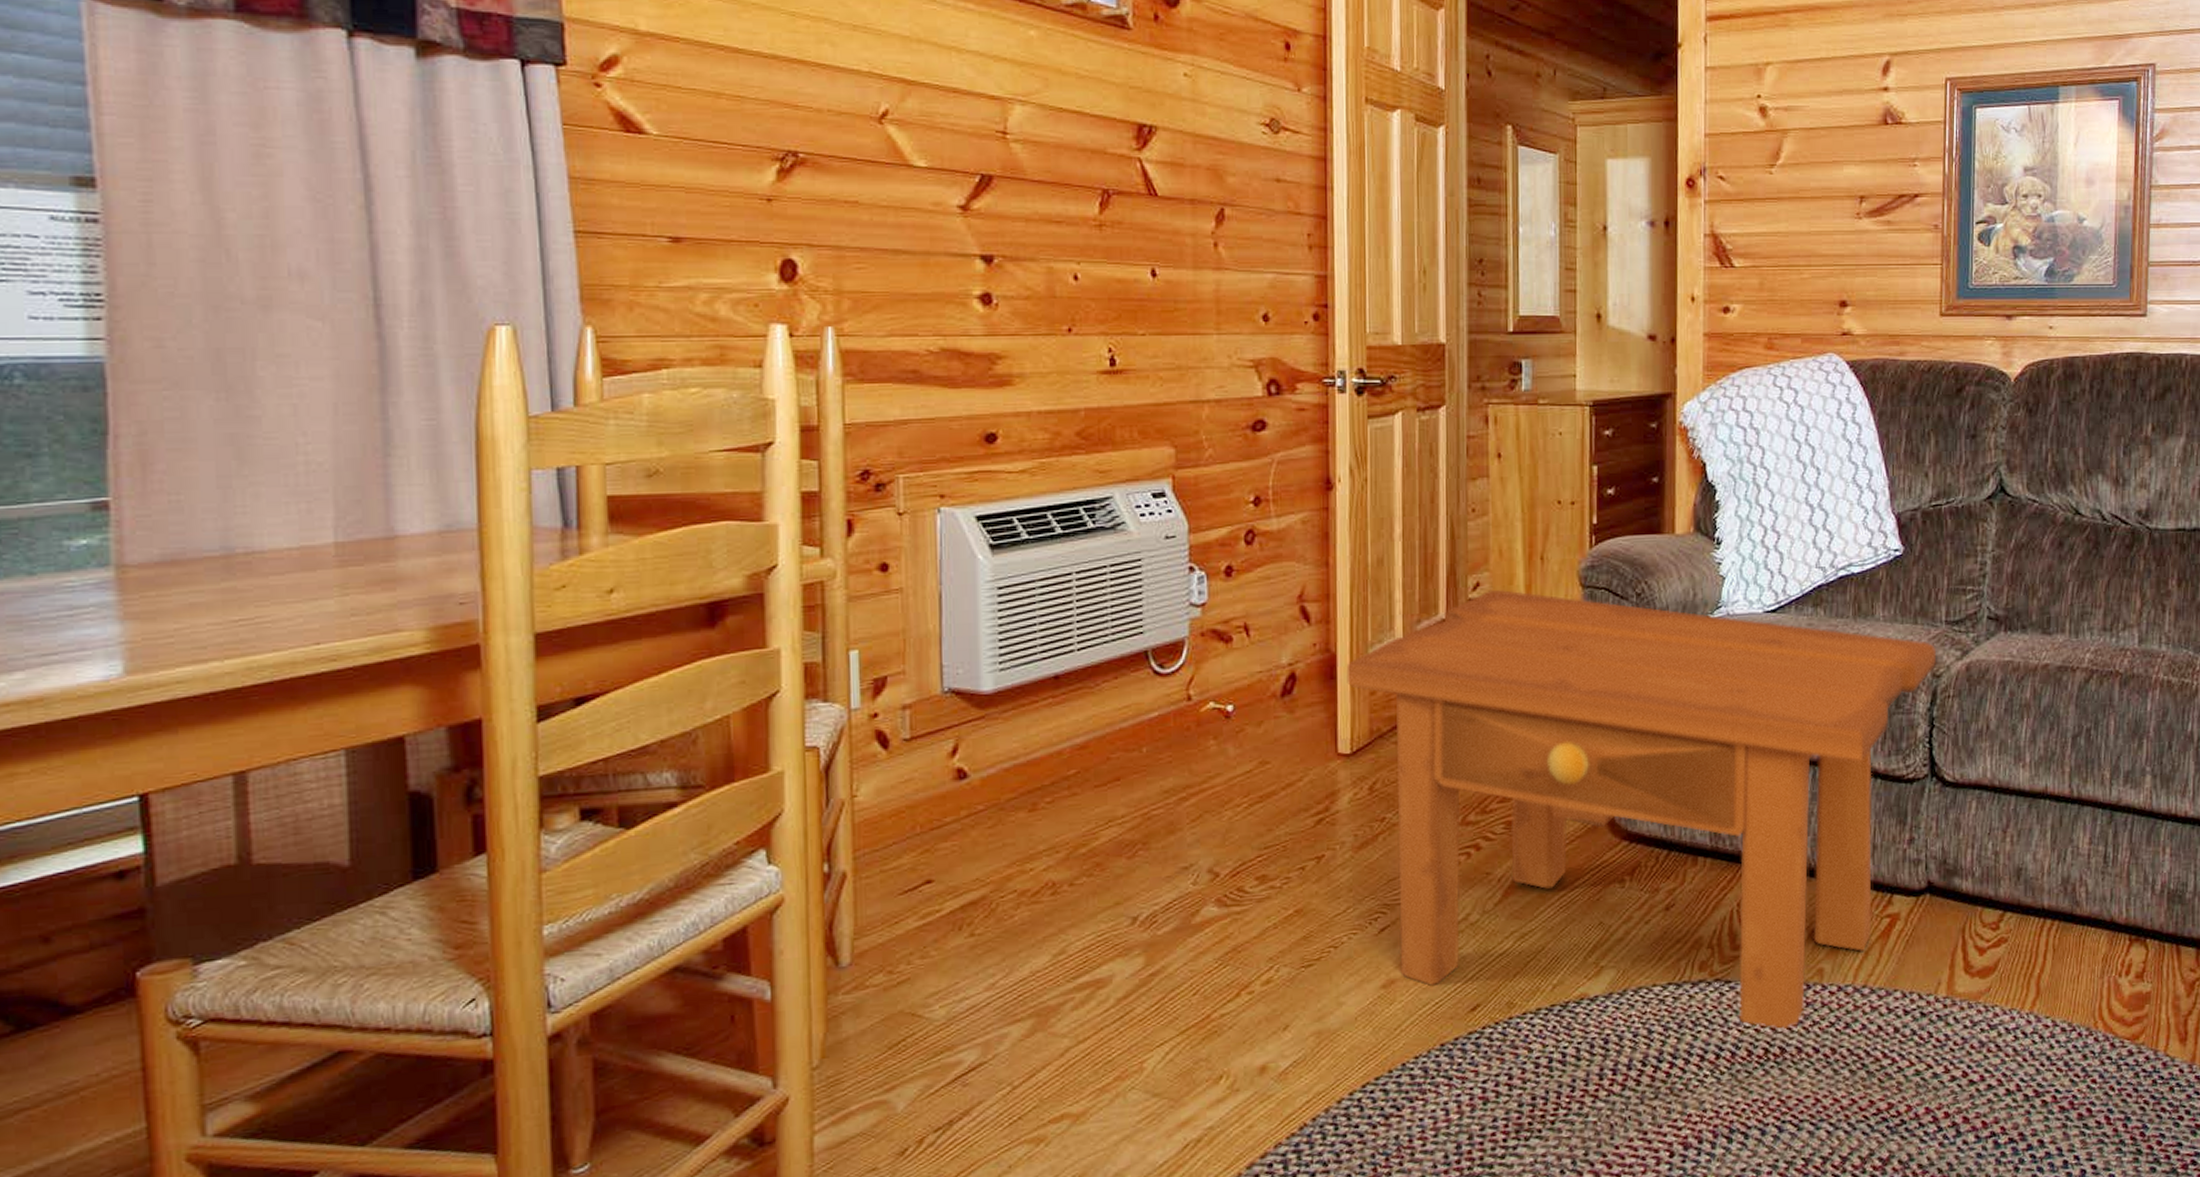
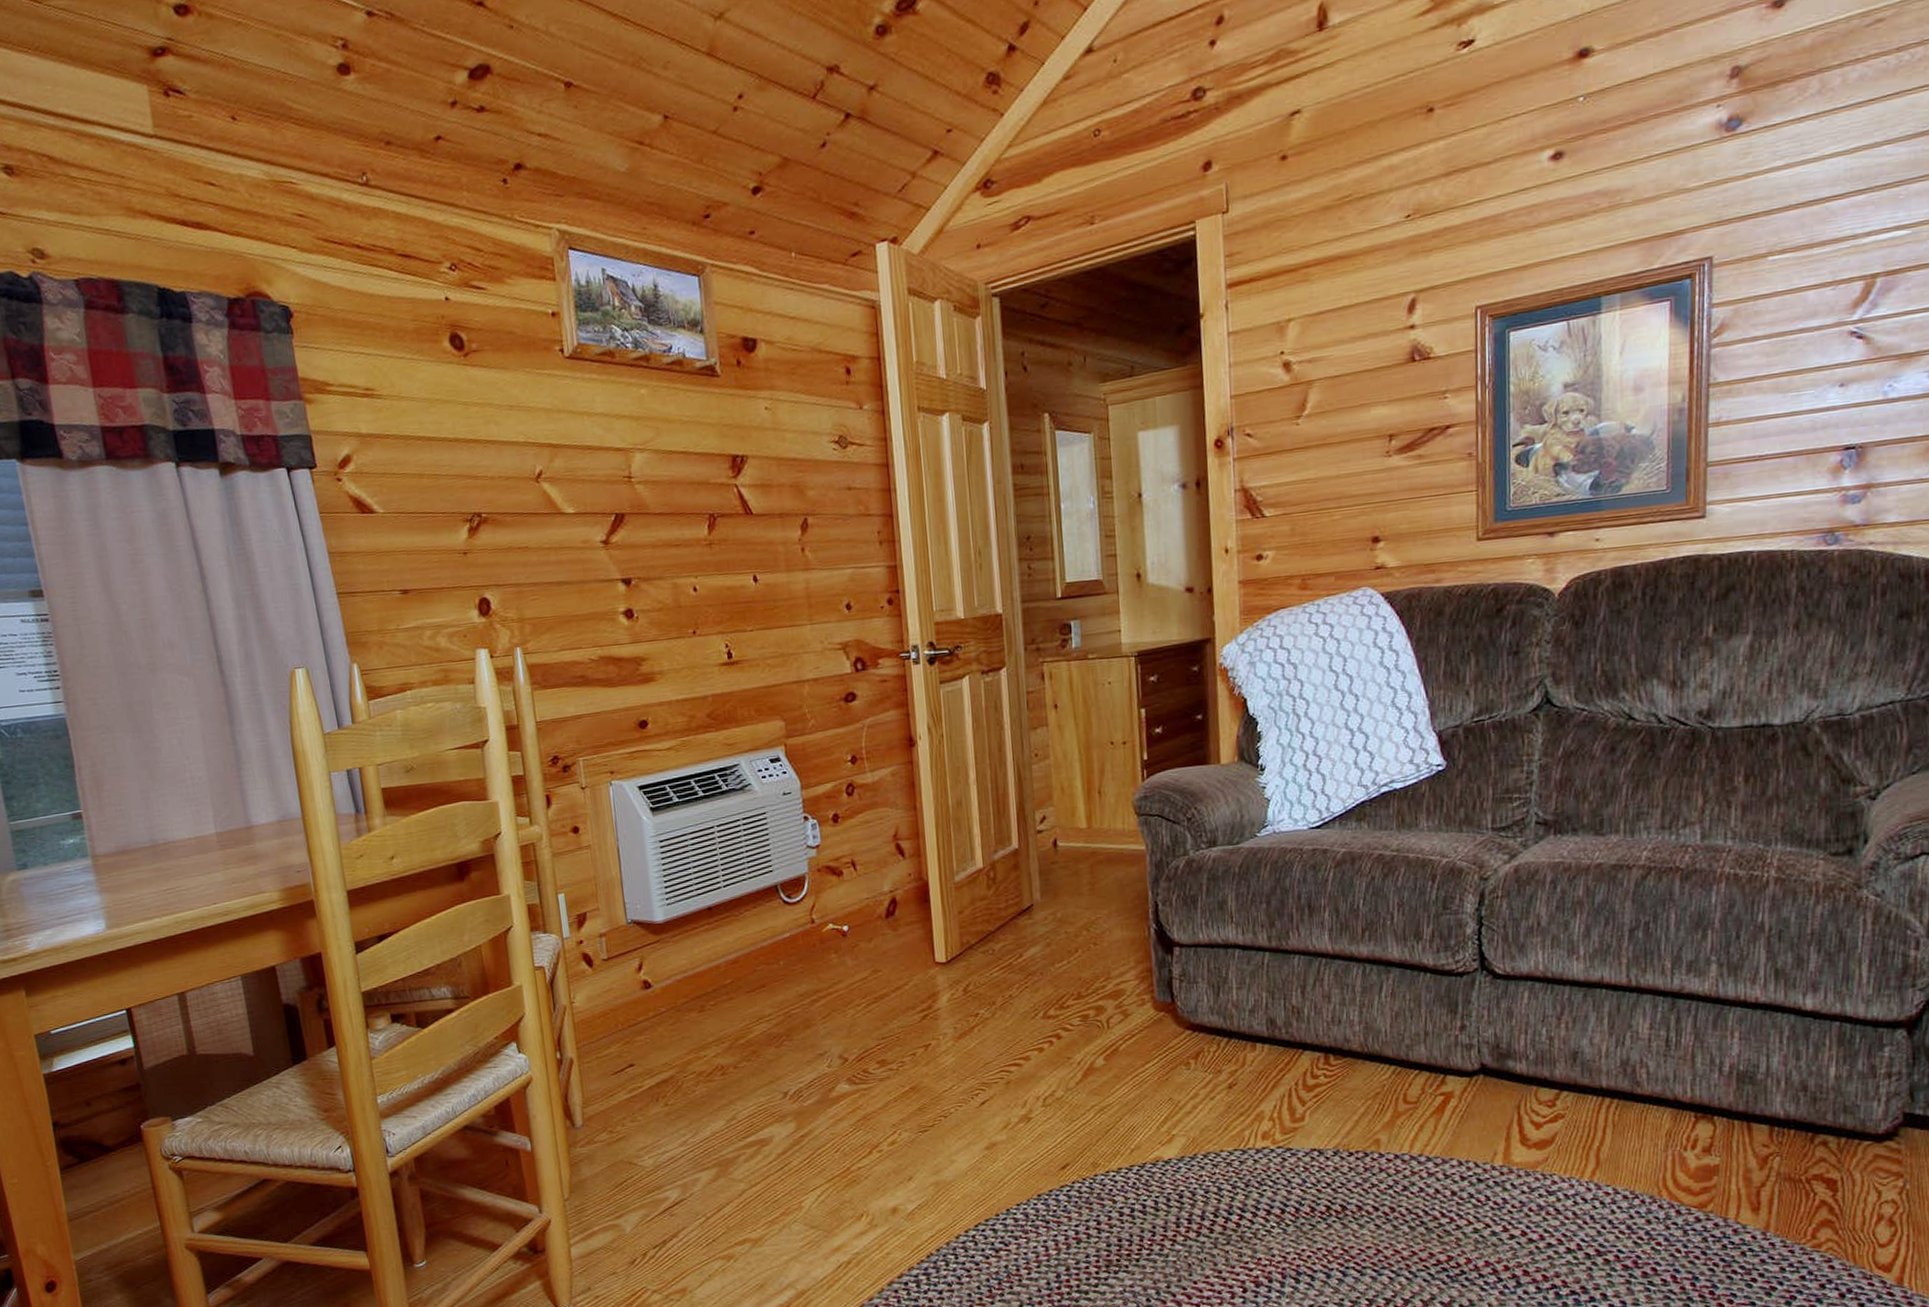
side table: present [1346,589,1937,1030] -> none [937,821,1484,1191]

